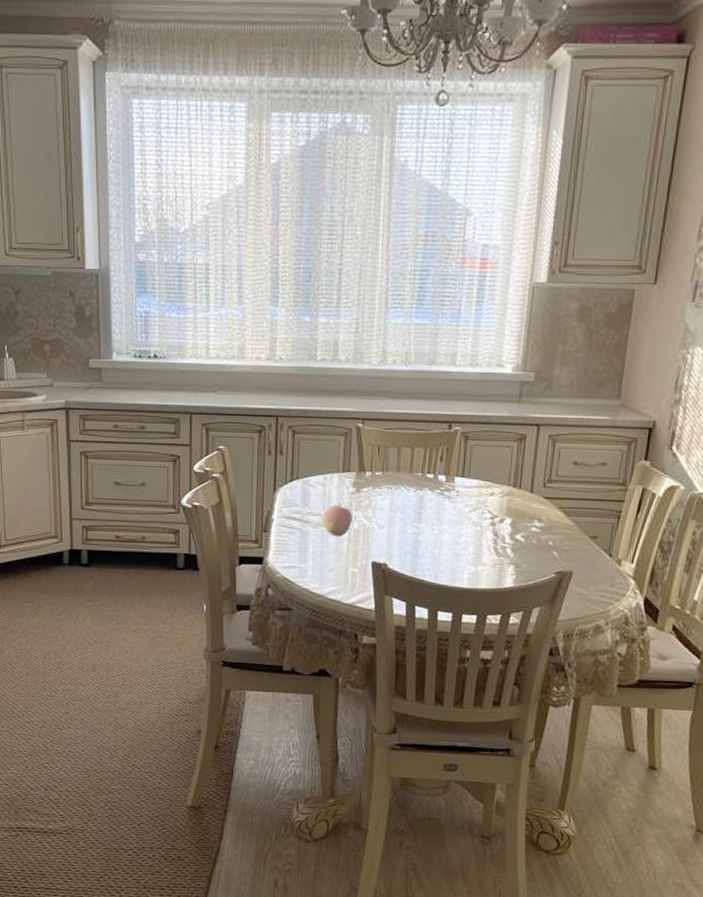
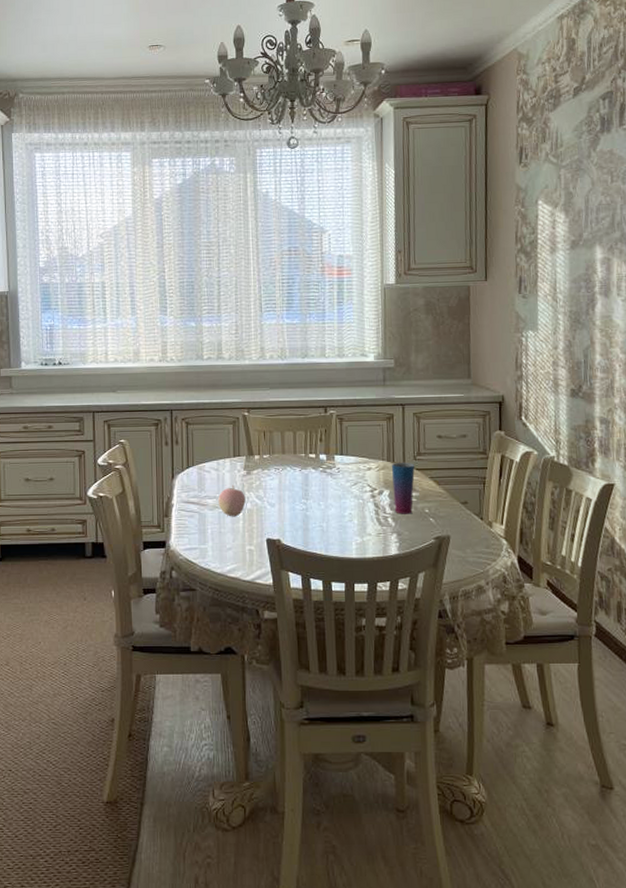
cup: none [514,488,543,546] -> present [391,462,415,514]

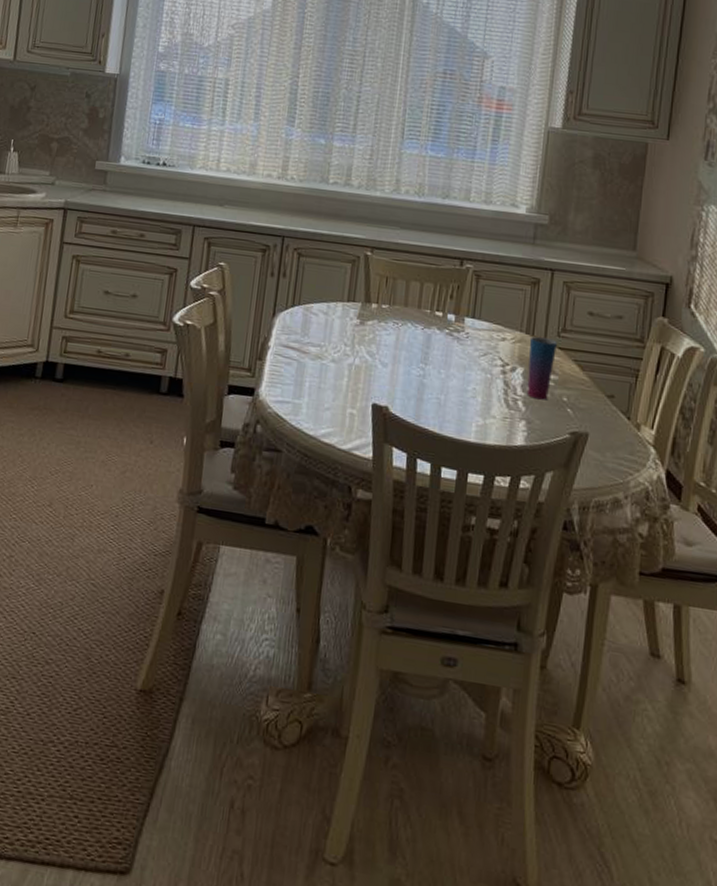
apple: present [218,484,246,517] -> none [322,334,355,373]

